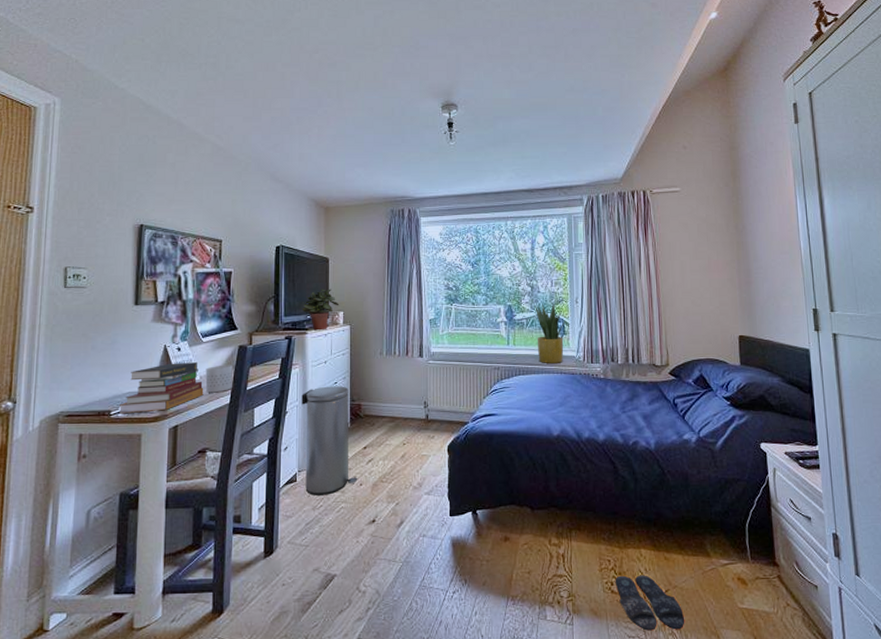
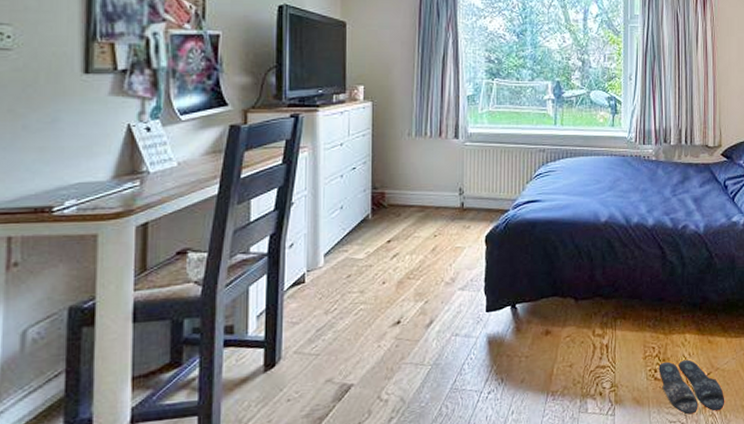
books: present [118,363,204,414] -> none [64,146,183,211]
mug: present [205,364,234,393] -> none [185,148,223,182]
potted plant: present [301,289,340,331] -> none [311,58,359,108]
pedal bin: present [301,386,358,496] -> none [311,172,380,298]
planter: present [535,302,566,363] -> none [585,79,618,145]

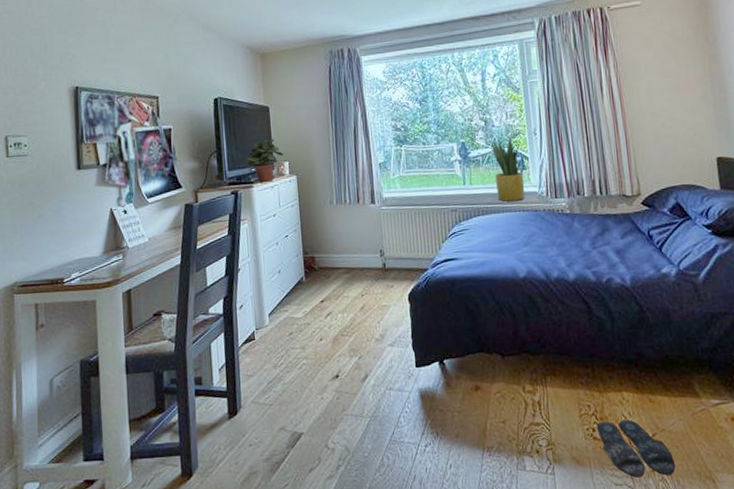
potted plant: none [311,58,359,108] -> present [245,138,284,183]
planter: none [585,79,618,145] -> present [490,136,525,202]

